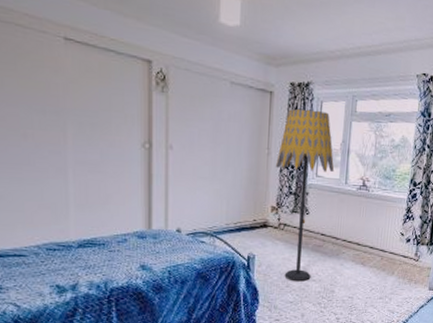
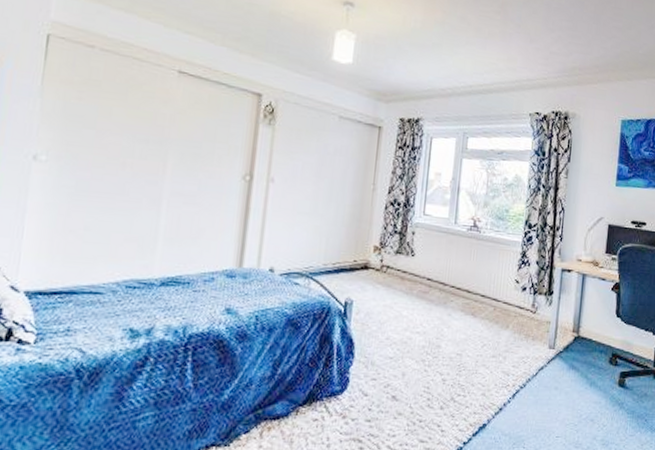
floor lamp: present [276,109,335,282] -> none [381,144,443,334]

